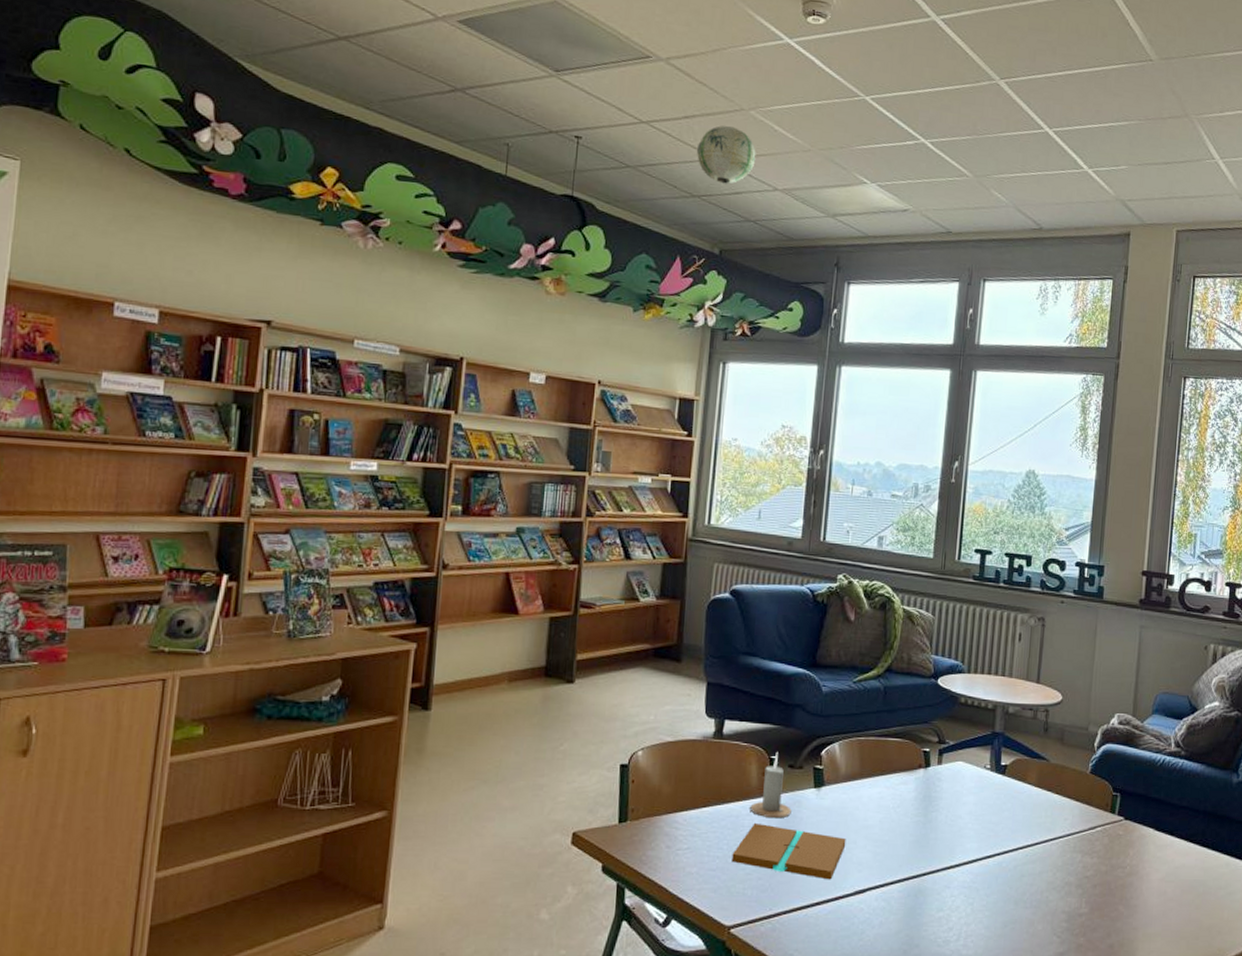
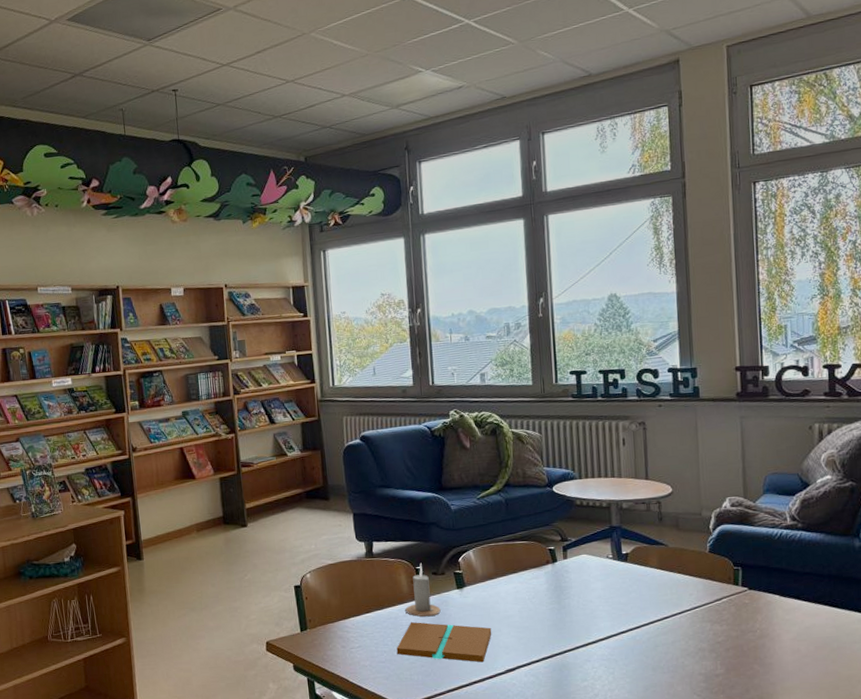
paper lantern: present [697,126,756,184] -> none [272,51,322,101]

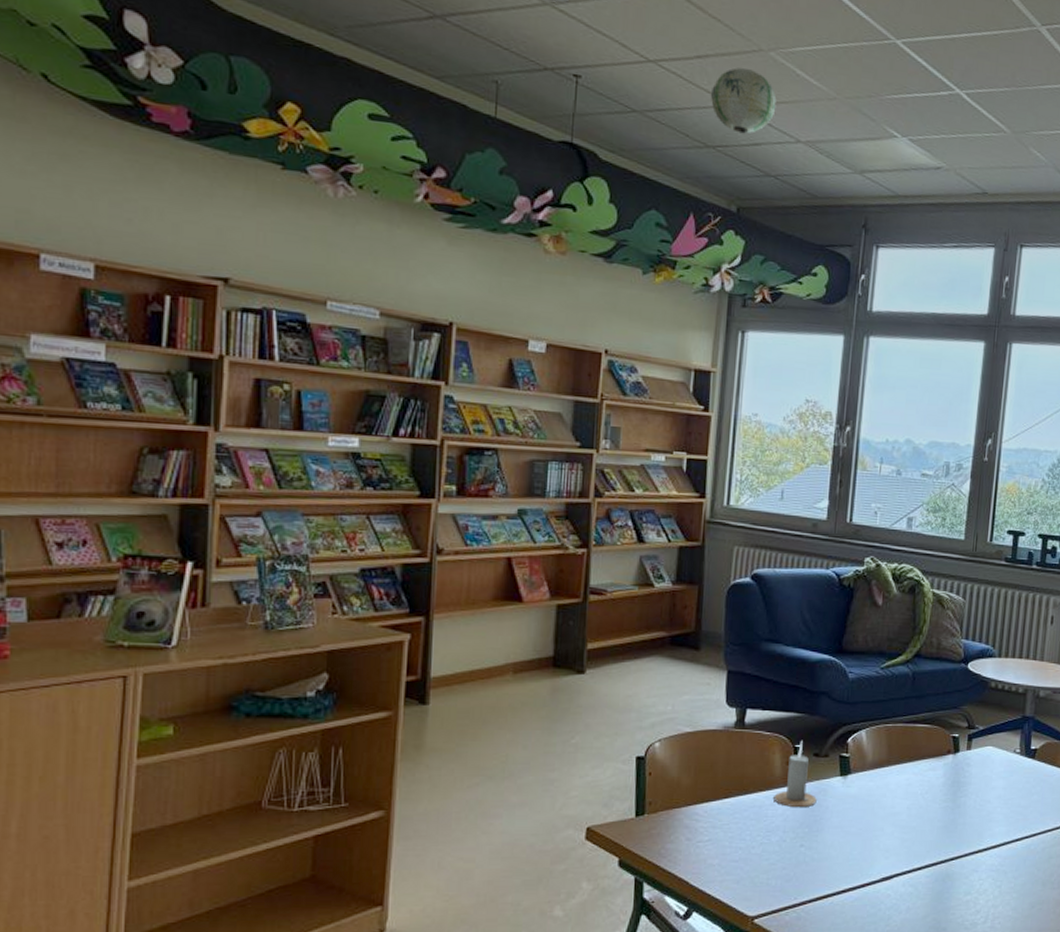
paper lantern: none [272,51,322,101] -> present [711,68,777,134]
book: present [396,622,492,663] -> none [755,813,873,868]

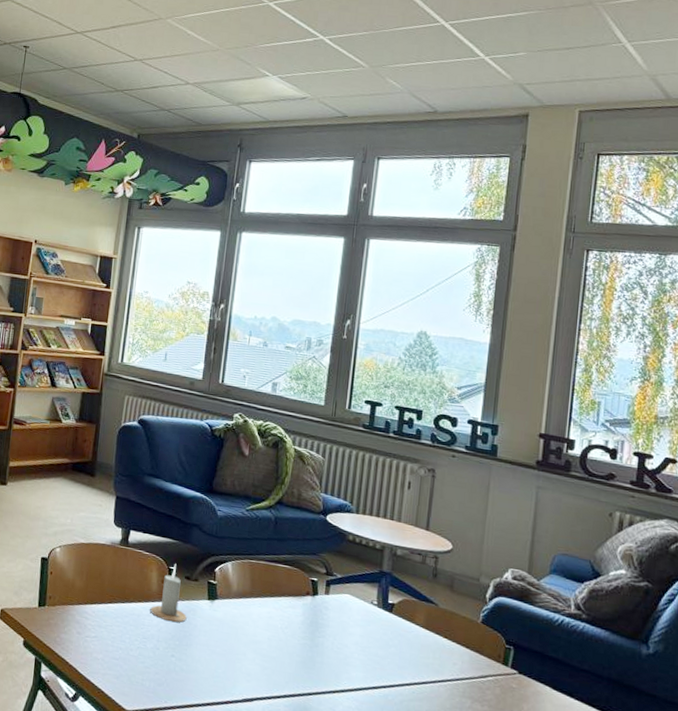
paper lantern: present [711,68,777,134] -> none [121,33,171,80]

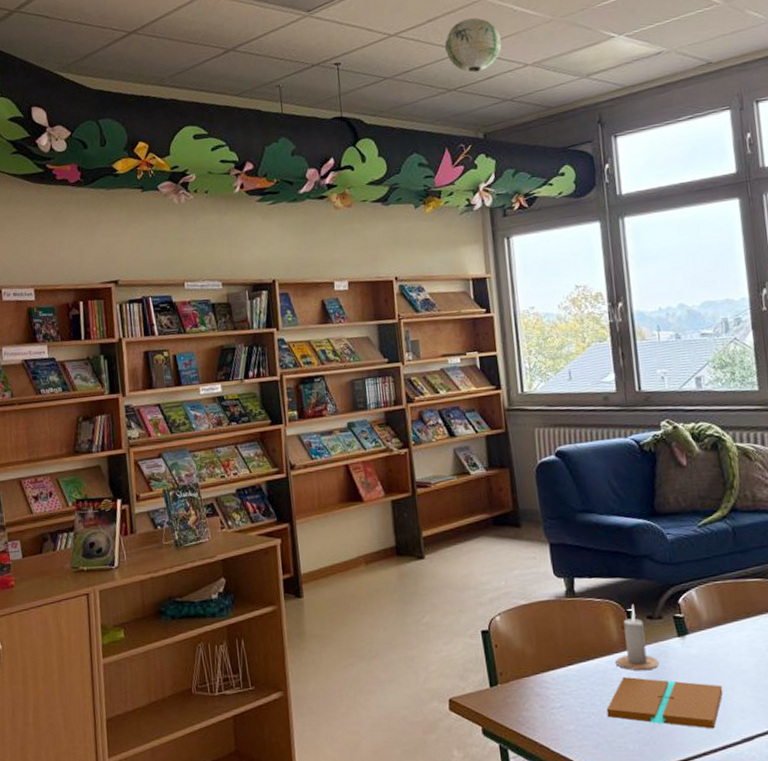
paper lantern: none [121,33,171,80] -> present [445,18,502,73]
book: none [132,624,236,685] -> present [606,677,723,729]

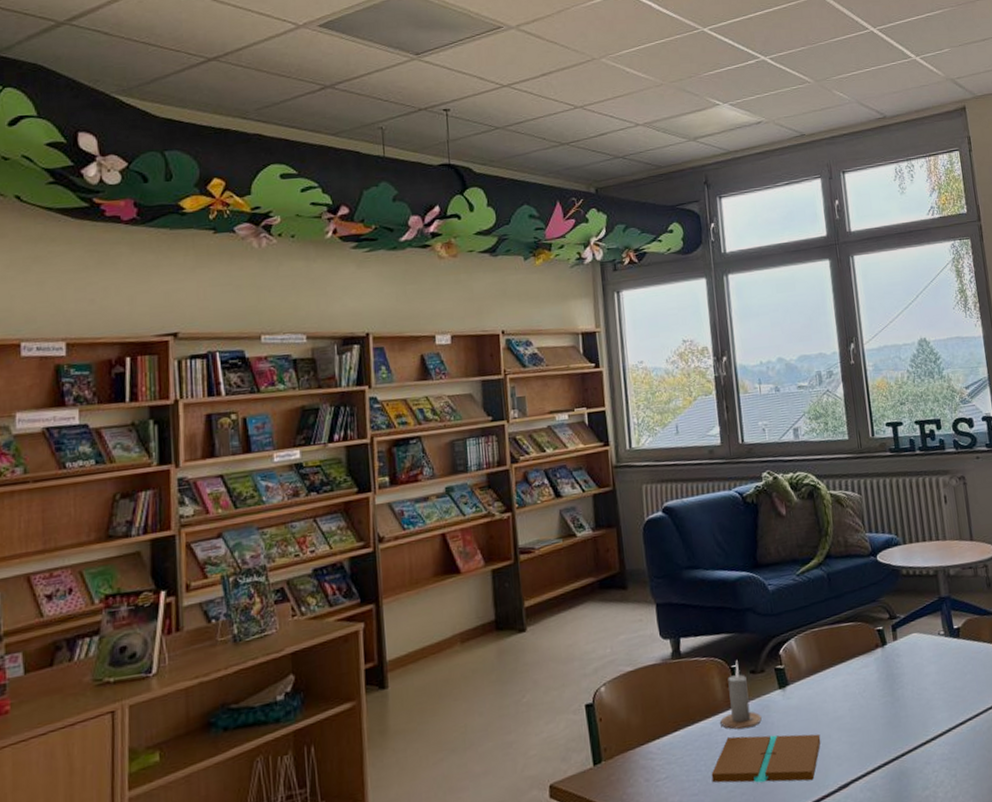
paper lantern: present [445,18,502,73] -> none [558,76,614,128]

